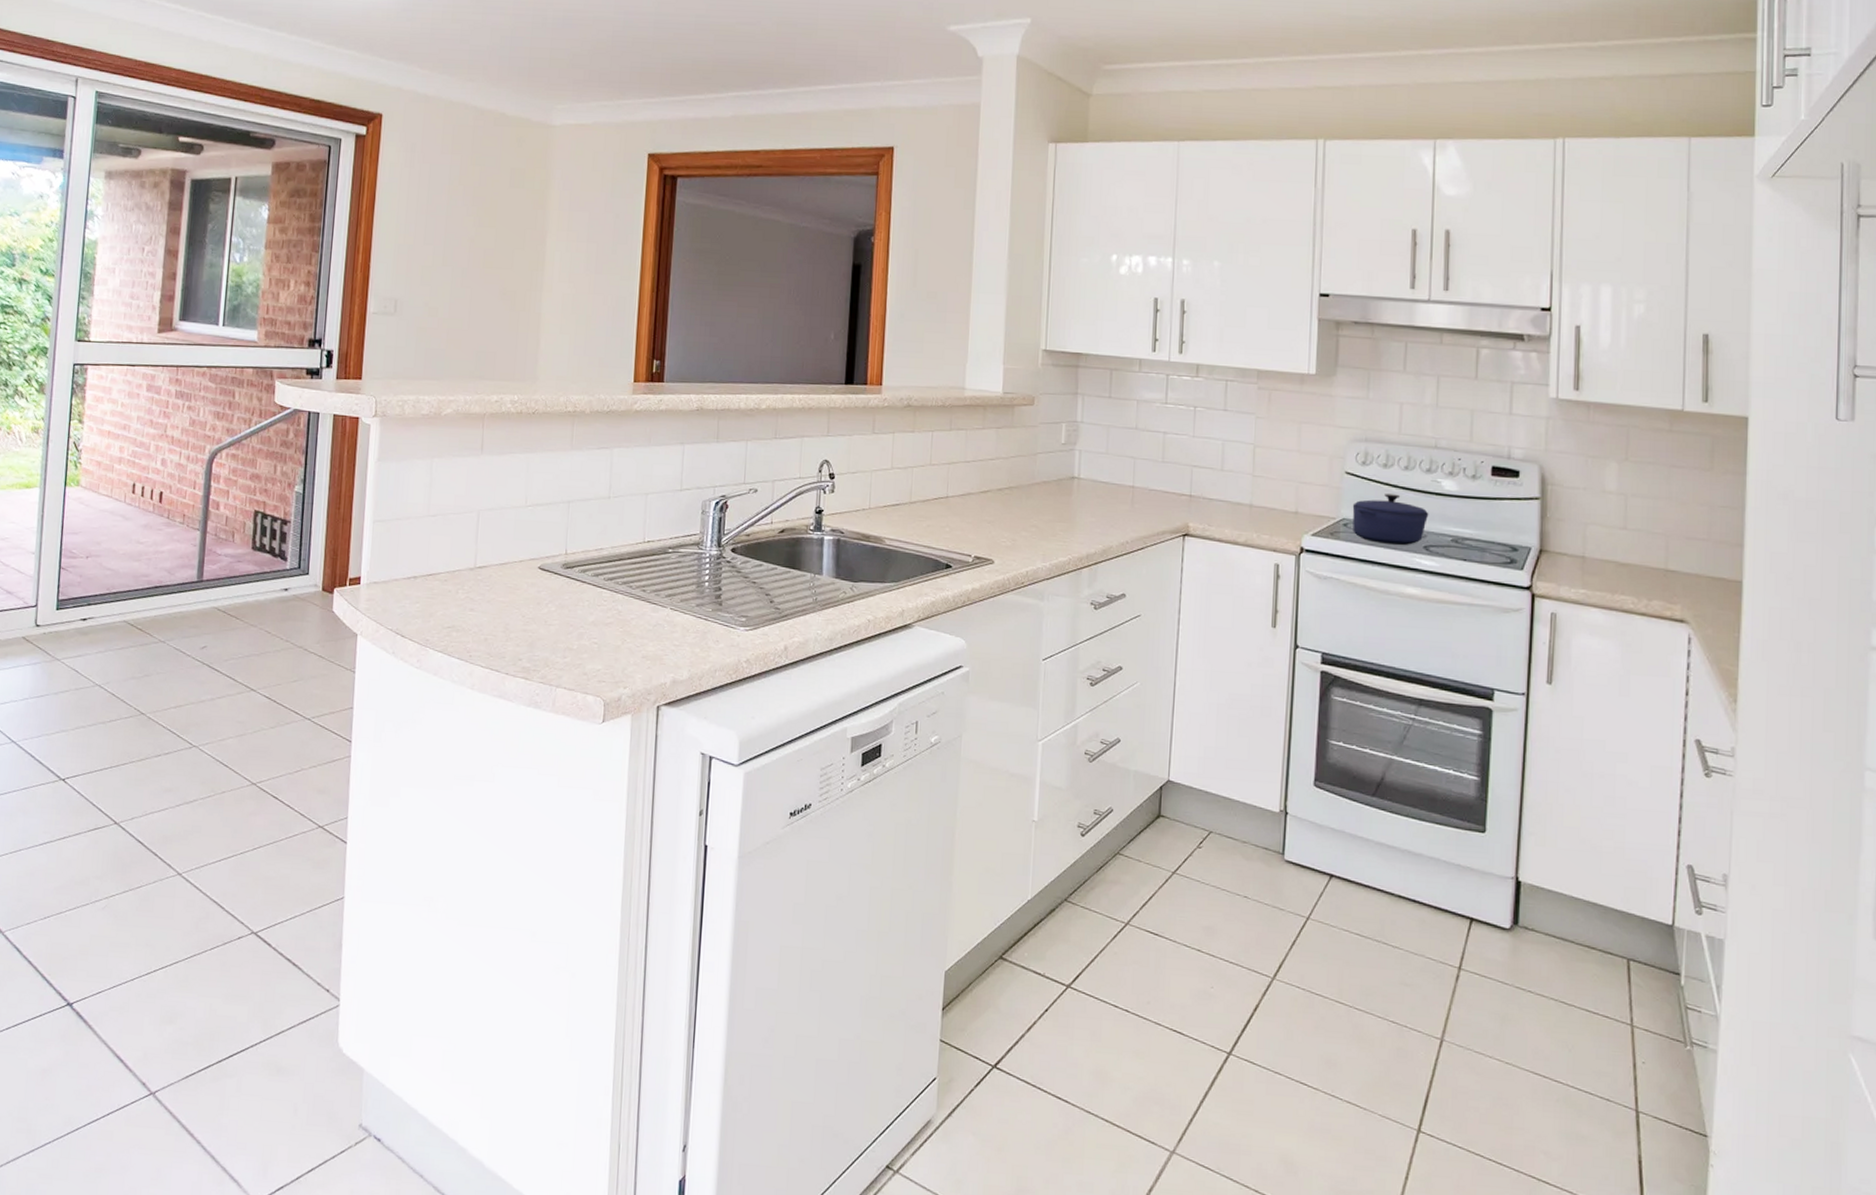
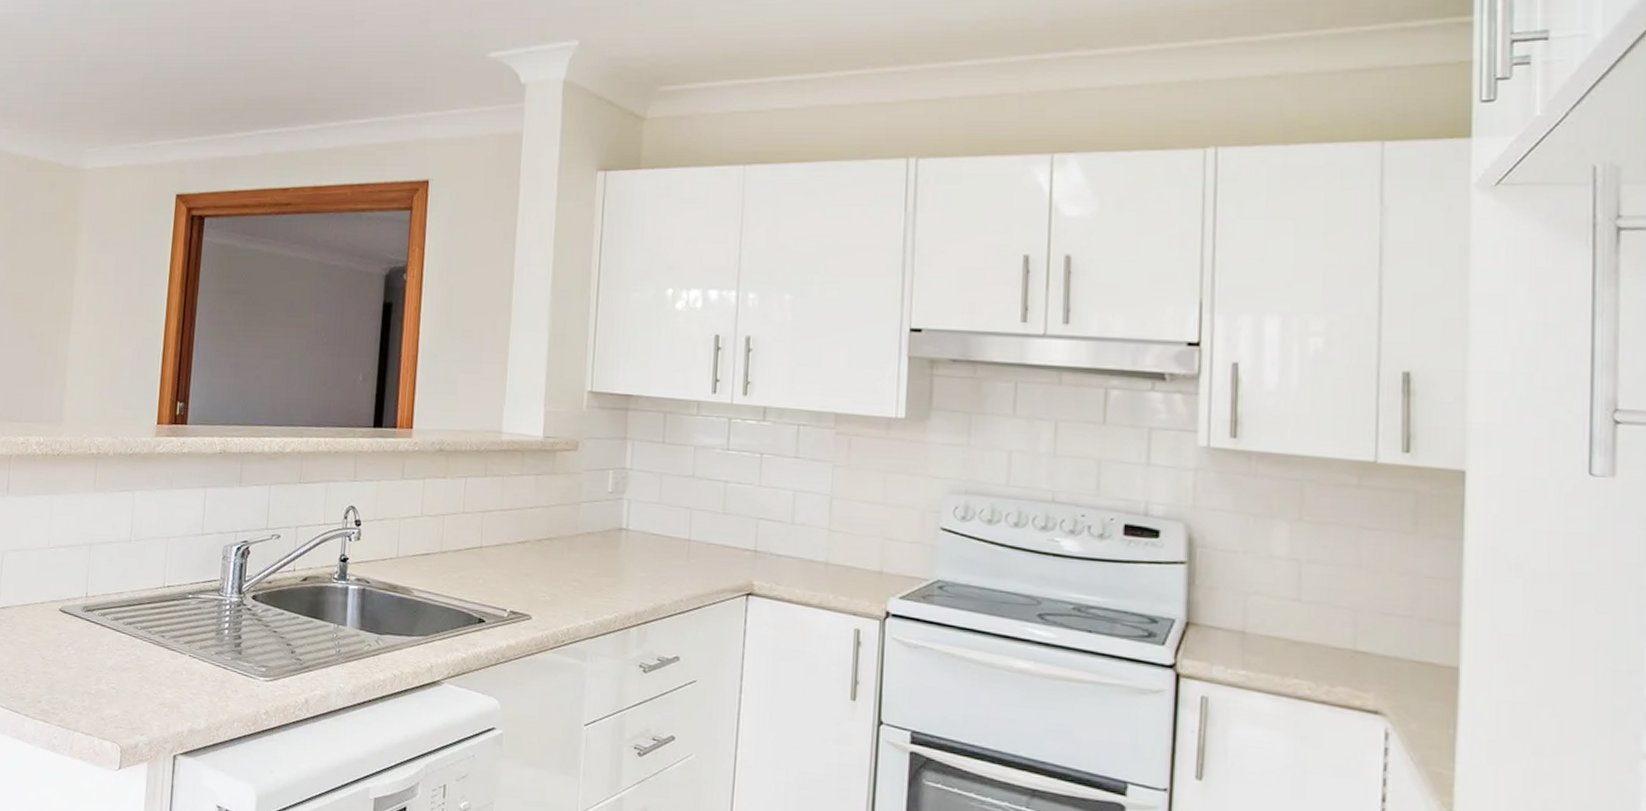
cooking pot: present [1352,492,1429,546] -> none [949,552,1045,614]

